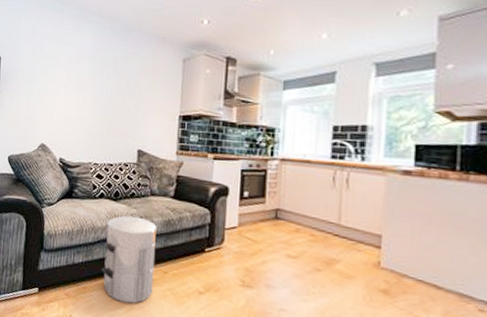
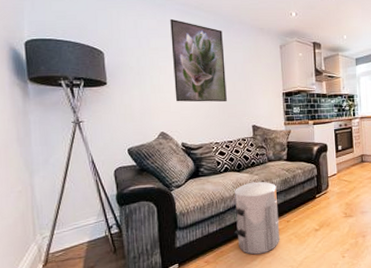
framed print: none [60,24,119,120] -> present [170,18,227,102]

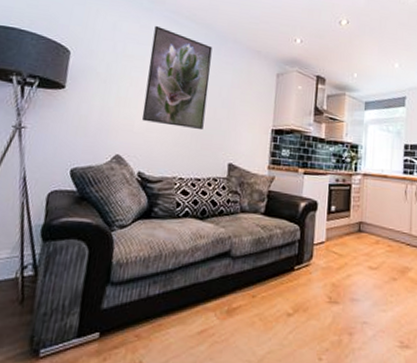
waste bin: present [233,180,280,255] -> none [182,234,246,337]

